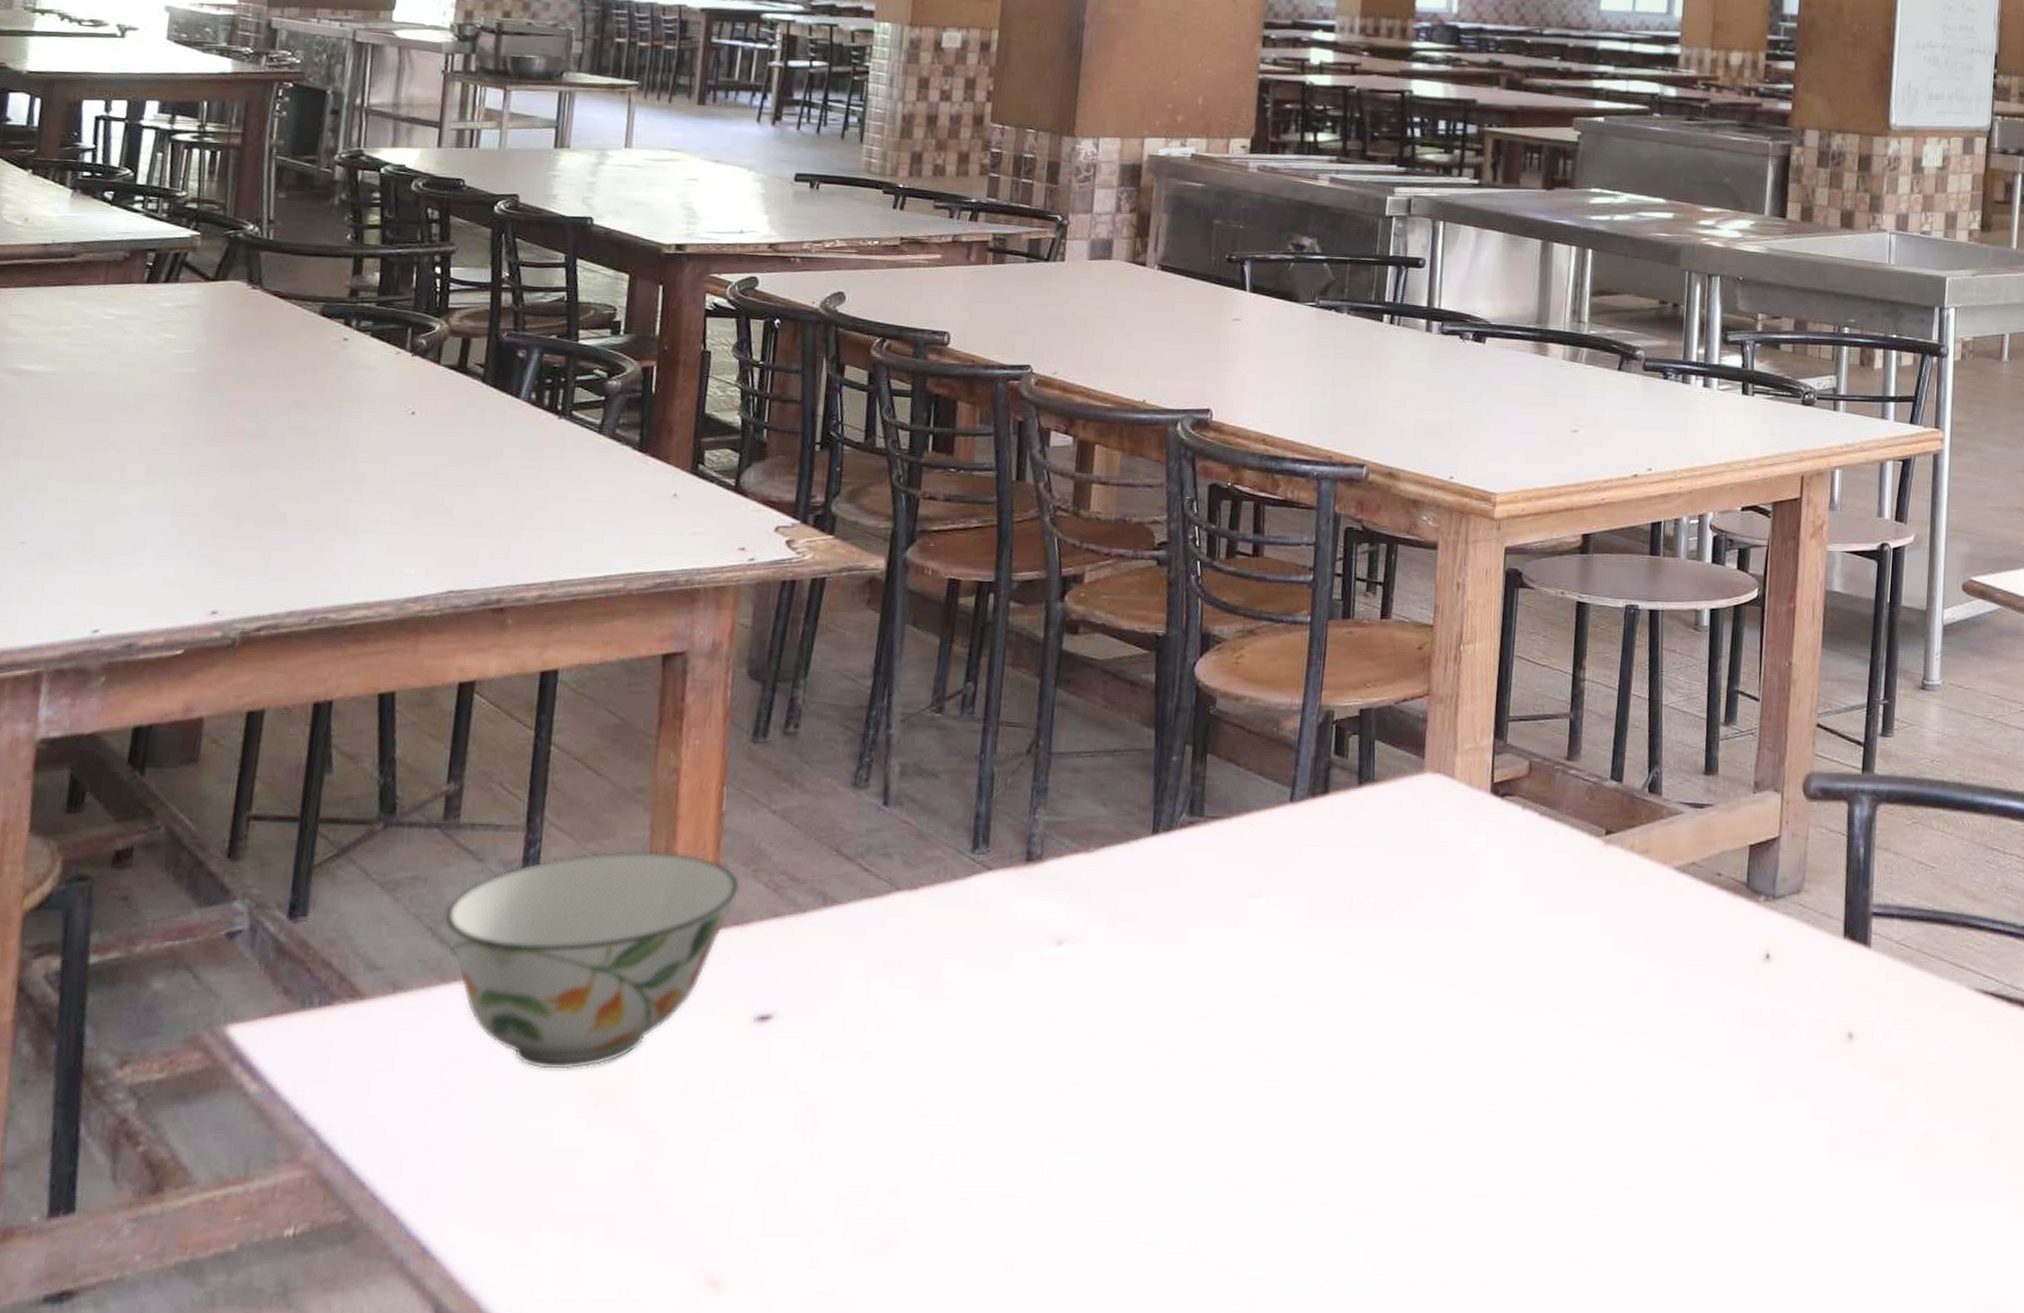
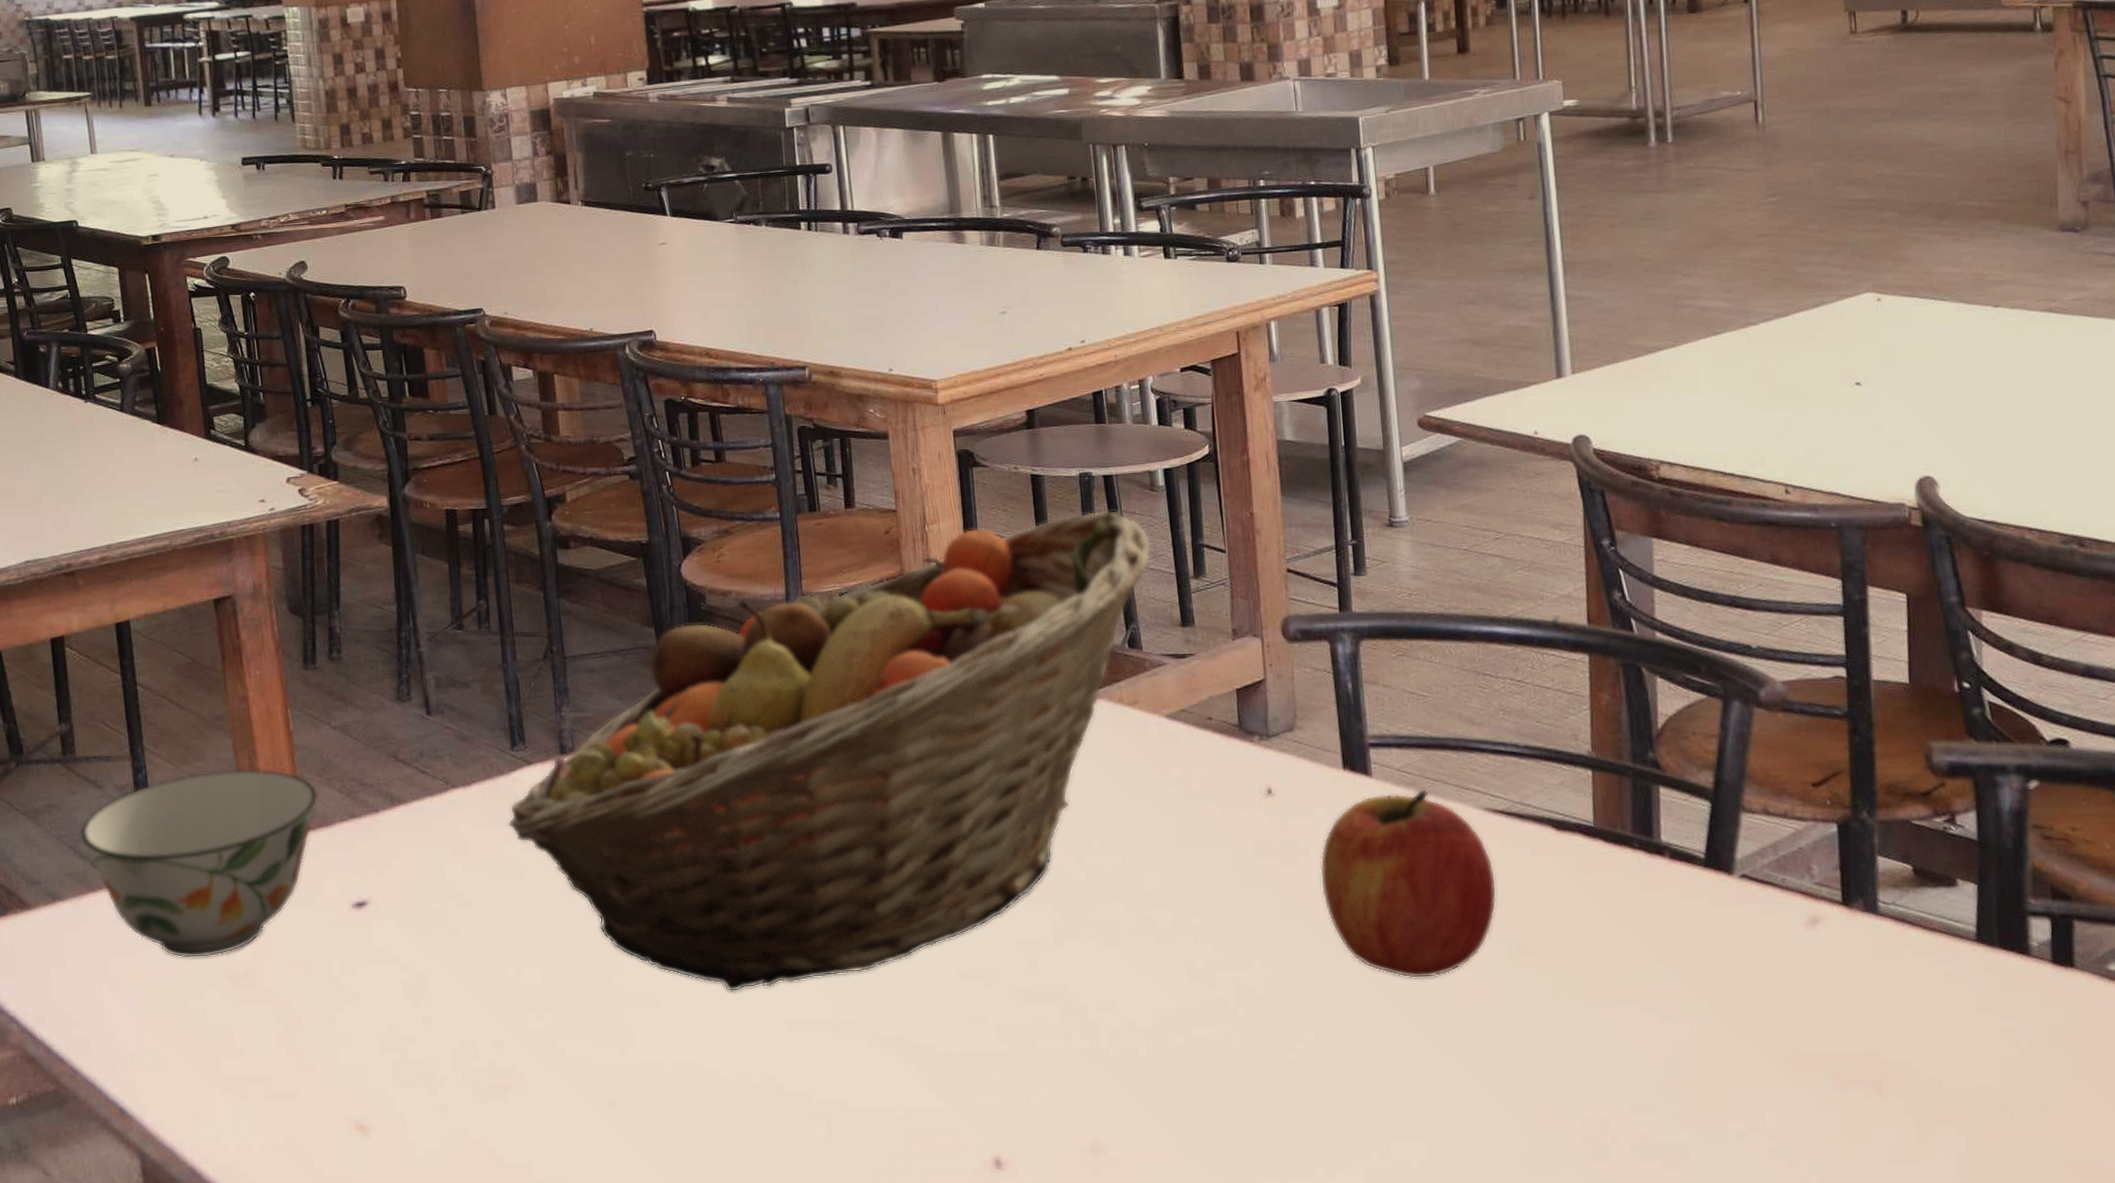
fruit basket: none [952,646,1688,1144] -> present [508,510,1152,992]
apple: none [1804,964,1978,1167] -> present [1319,789,1498,979]

